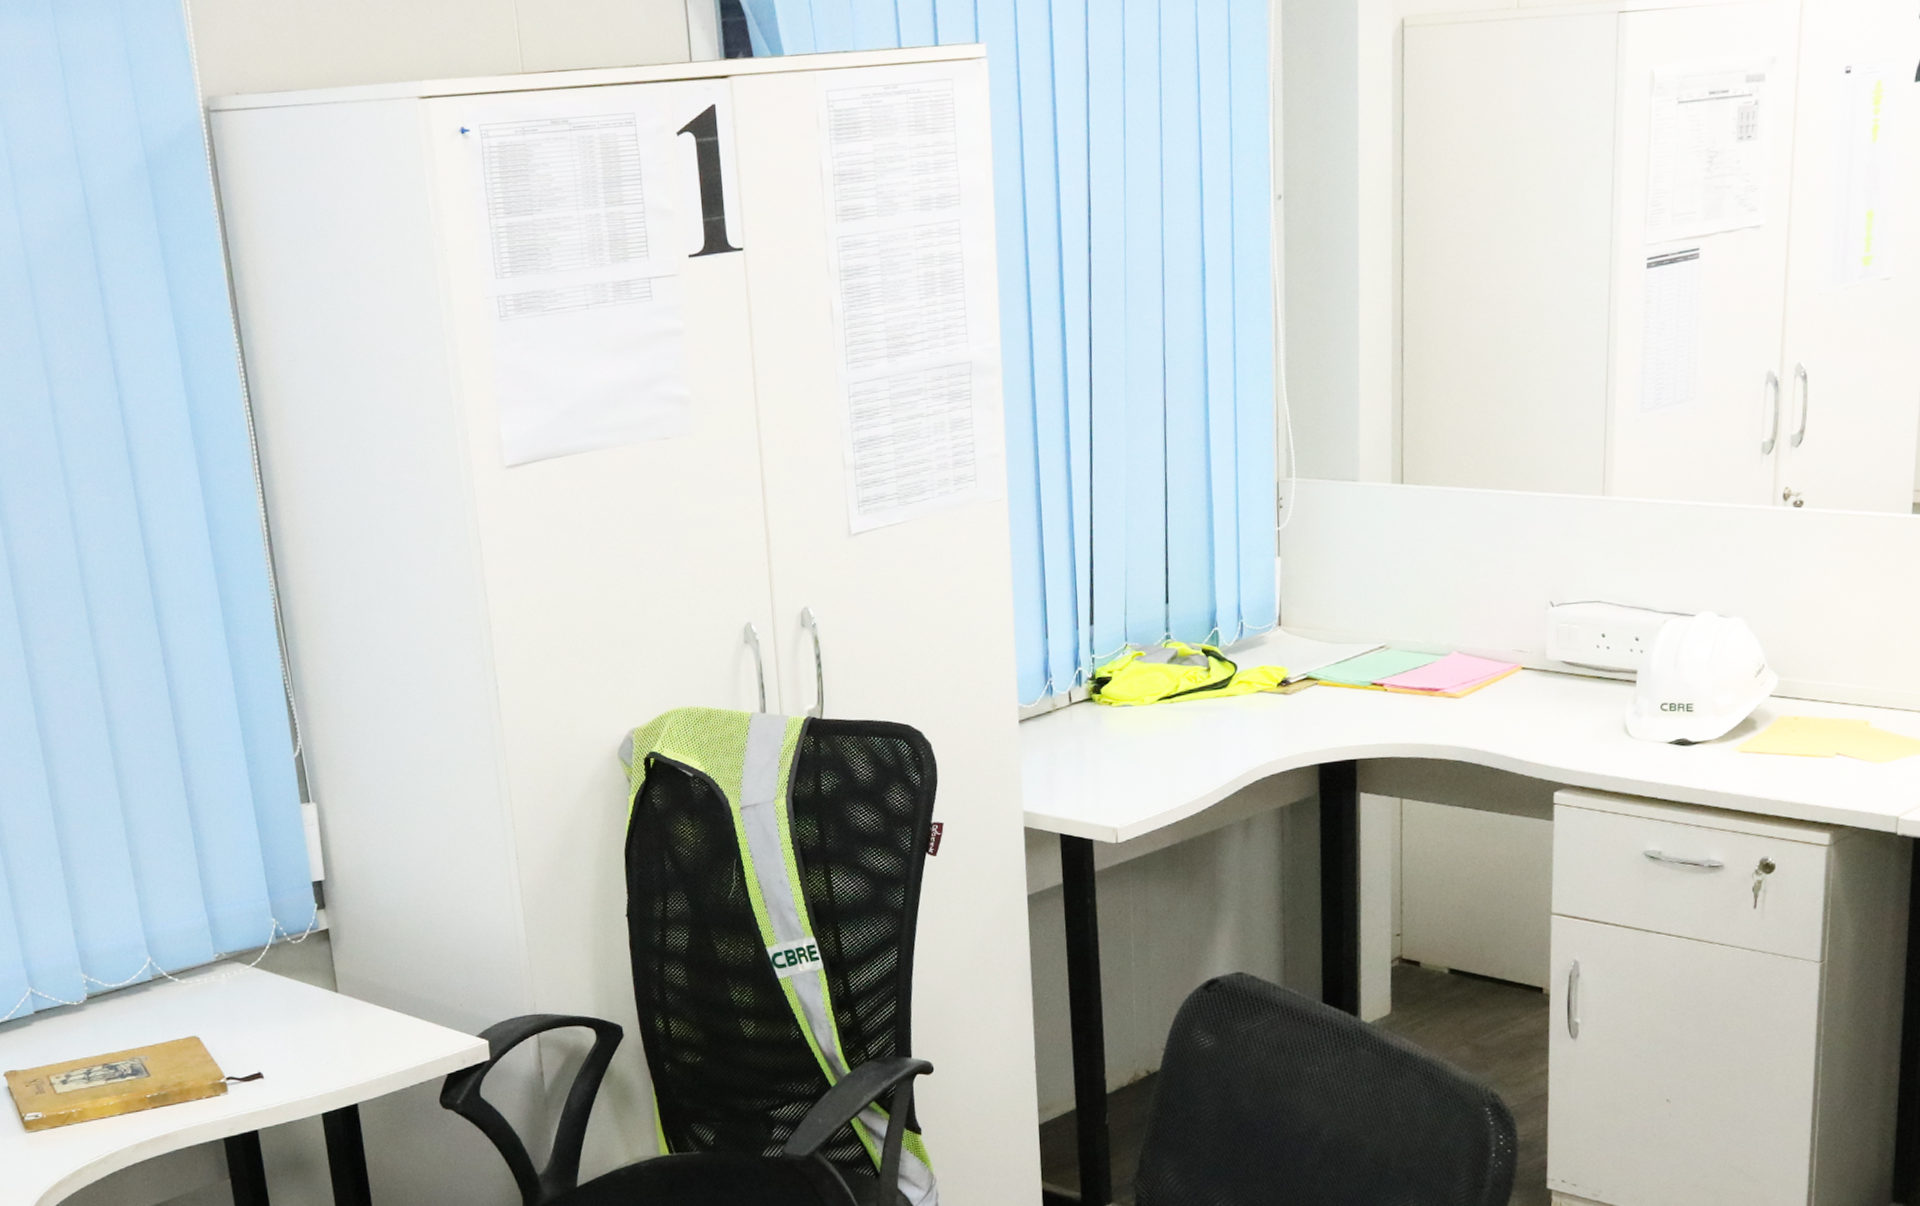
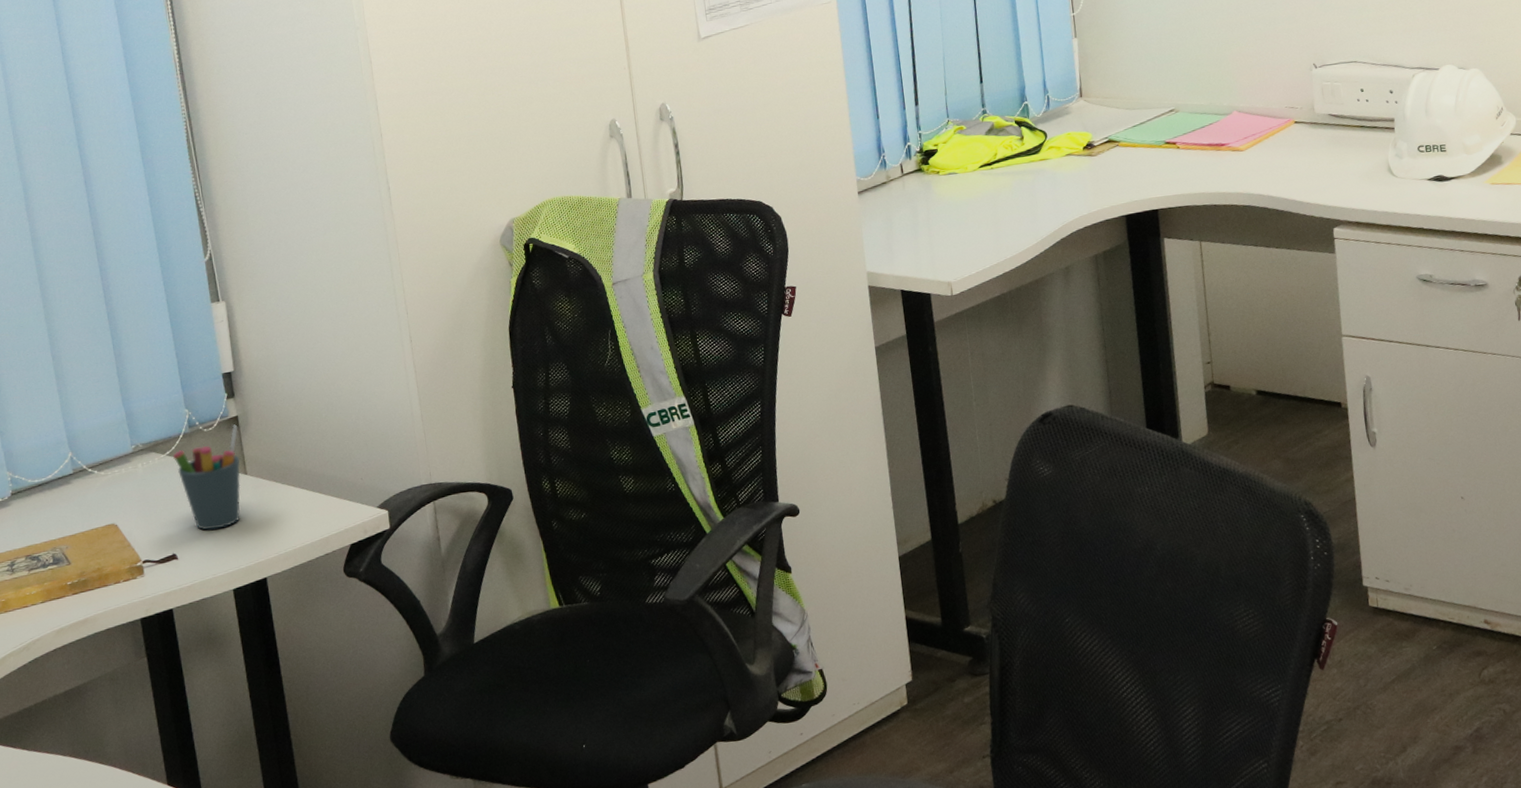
pen holder: none [259,938,331,1049] -> present [173,424,241,530]

